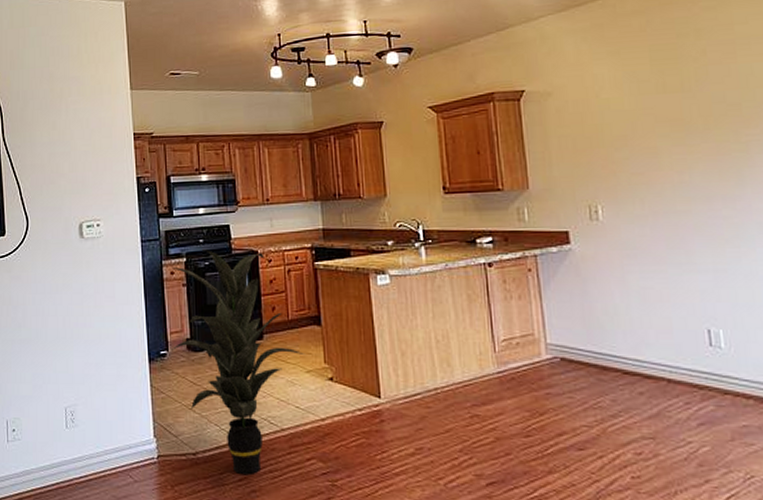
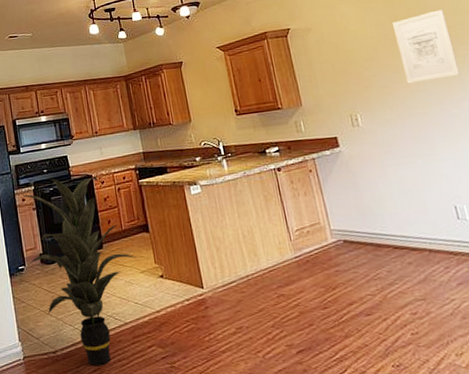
wall art: none [659,81,740,173] -> present [393,9,461,84]

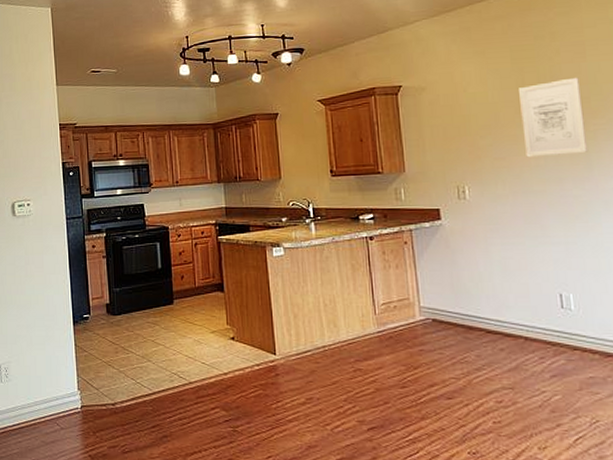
indoor plant: present [23,176,139,366] -> none [93,226,210,423]

